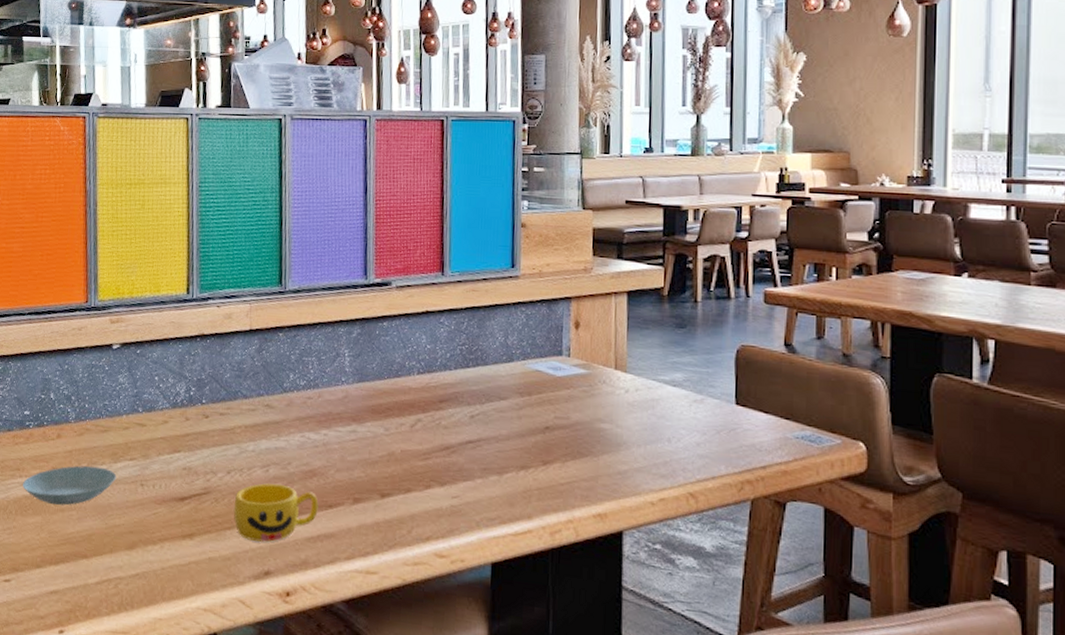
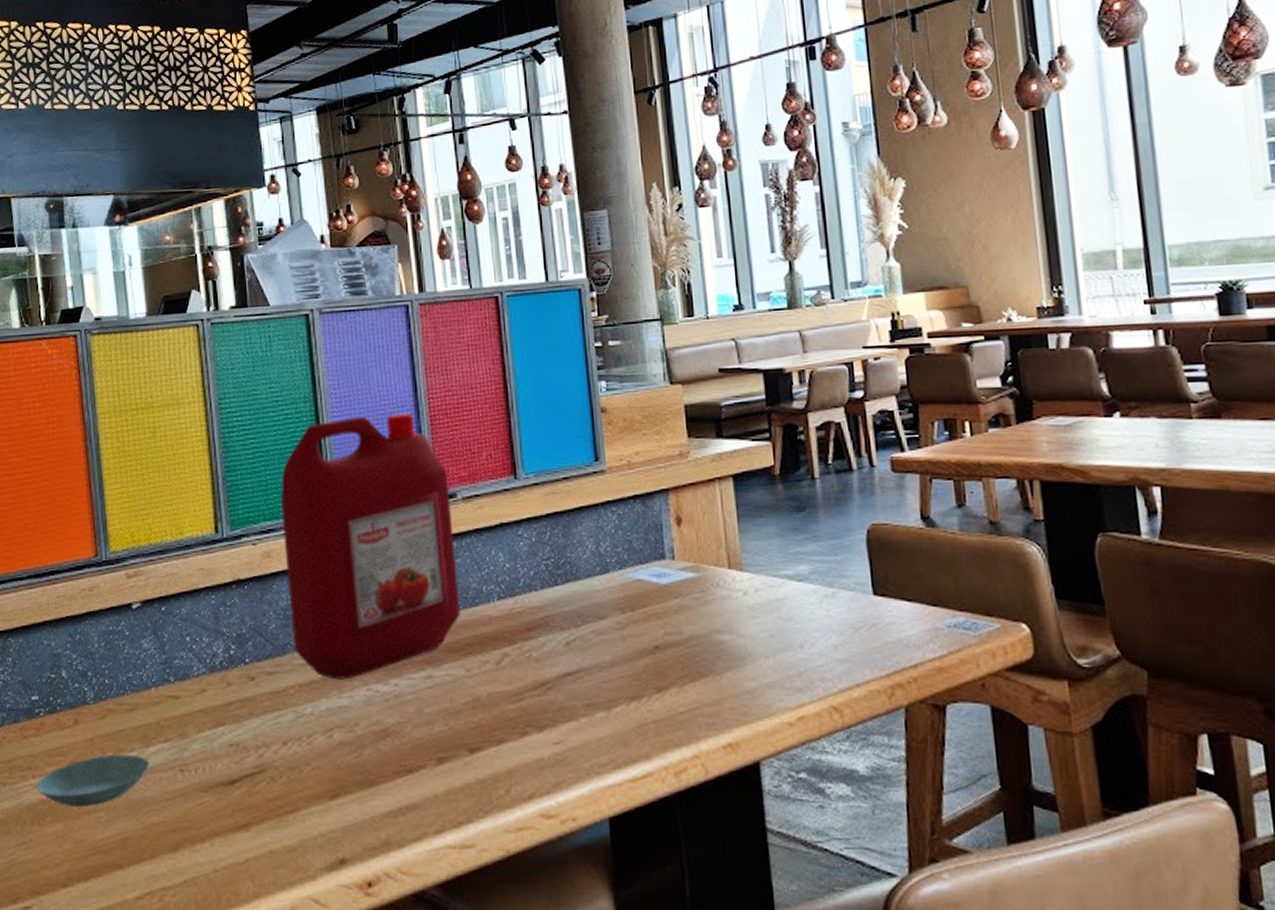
cup: present [233,483,319,542] -> none [294,750,396,824]
ketchup jug: none [243,209,386,426] -> present [280,414,461,680]

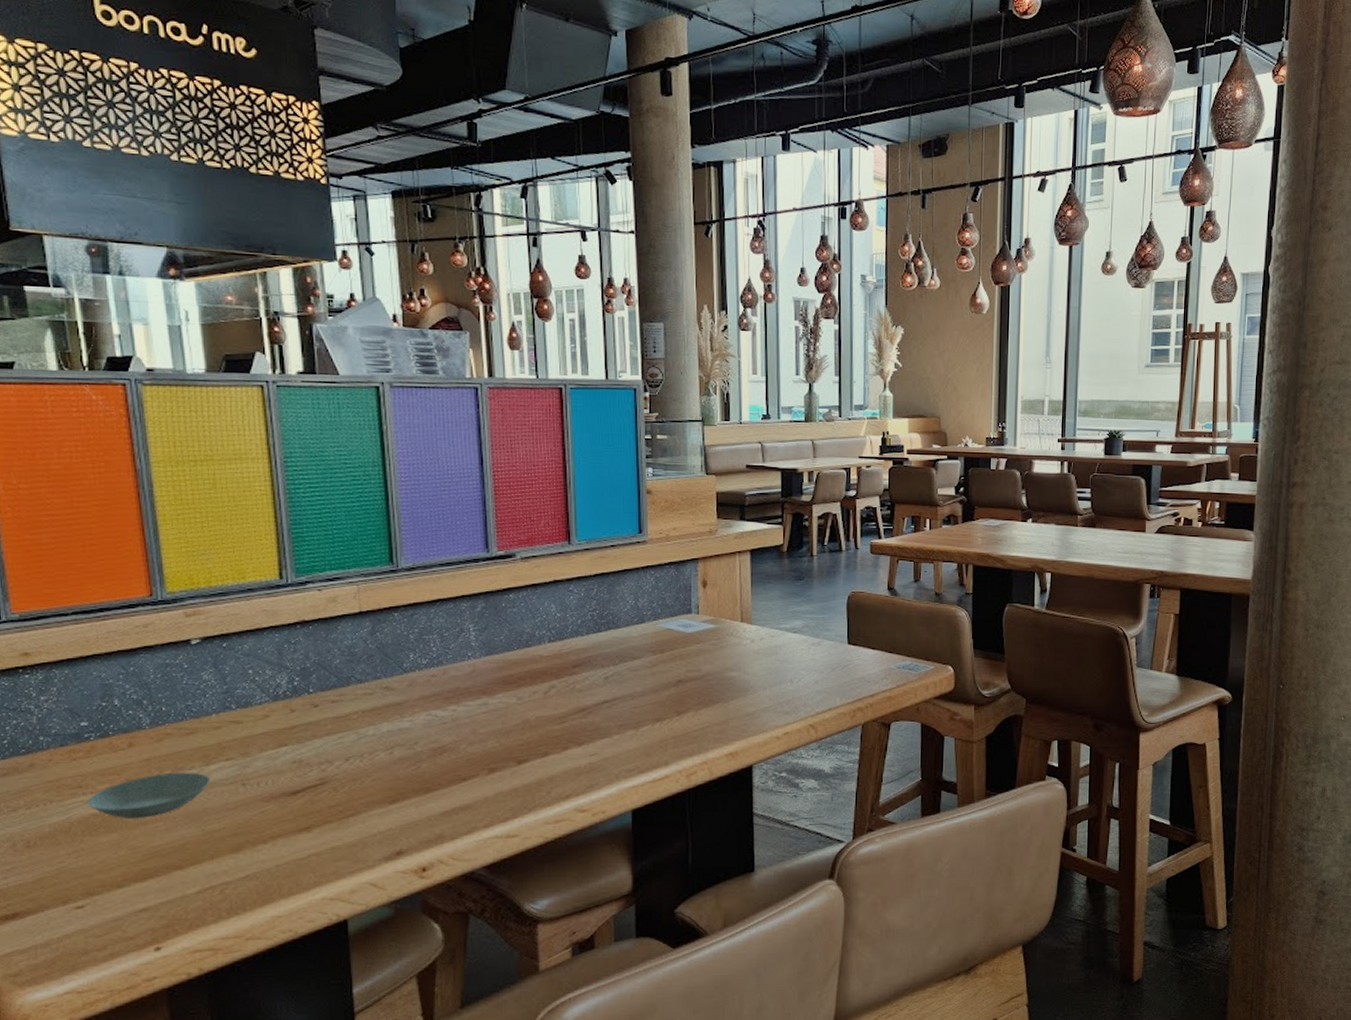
ketchup jug: present [280,414,461,680] -> none [346,482,515,707]

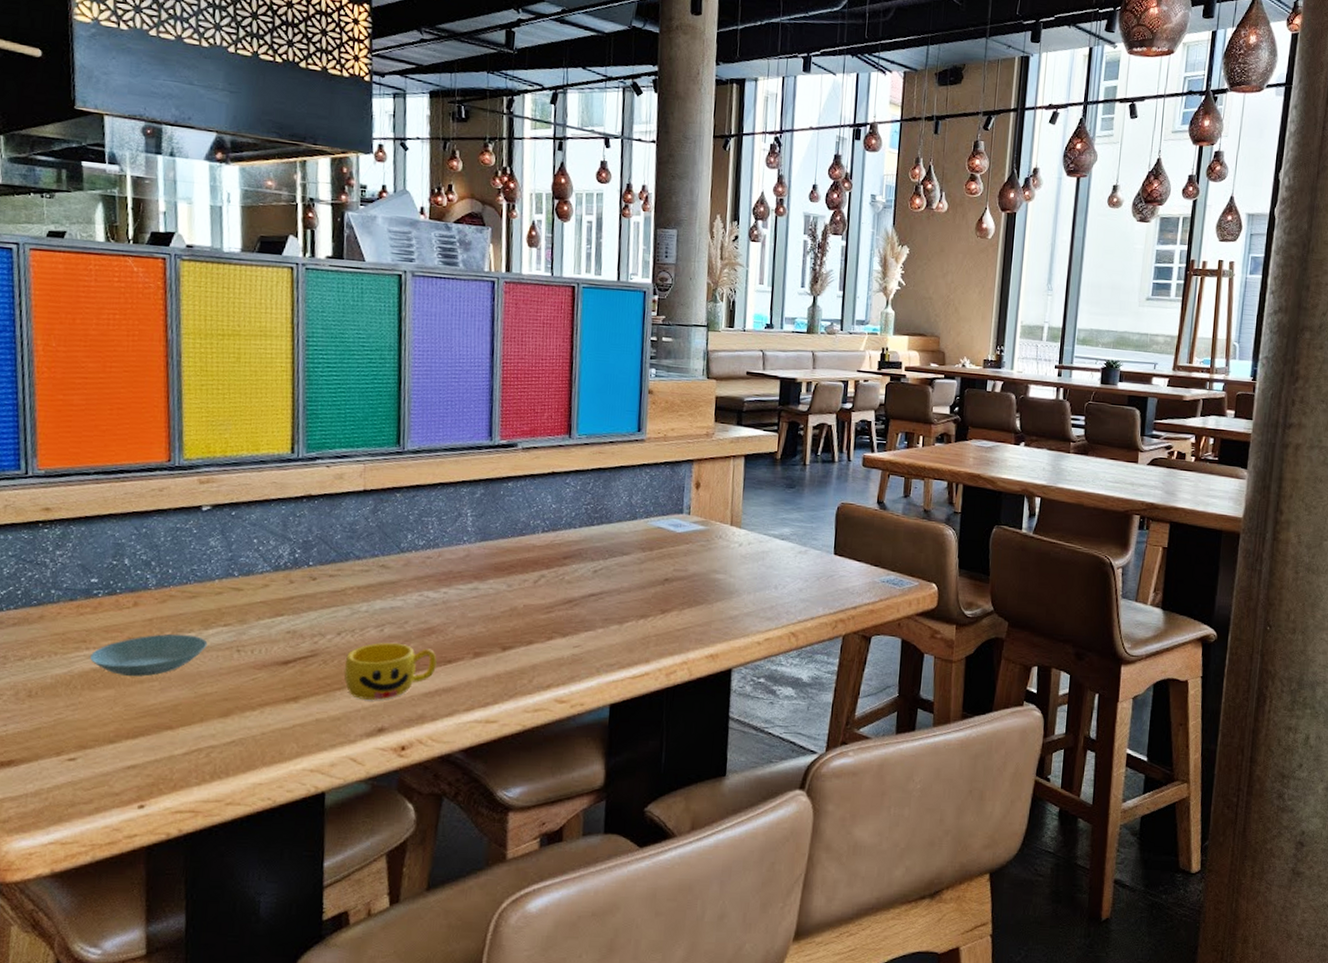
cup: none [356,764,451,824] -> present [344,642,437,700]

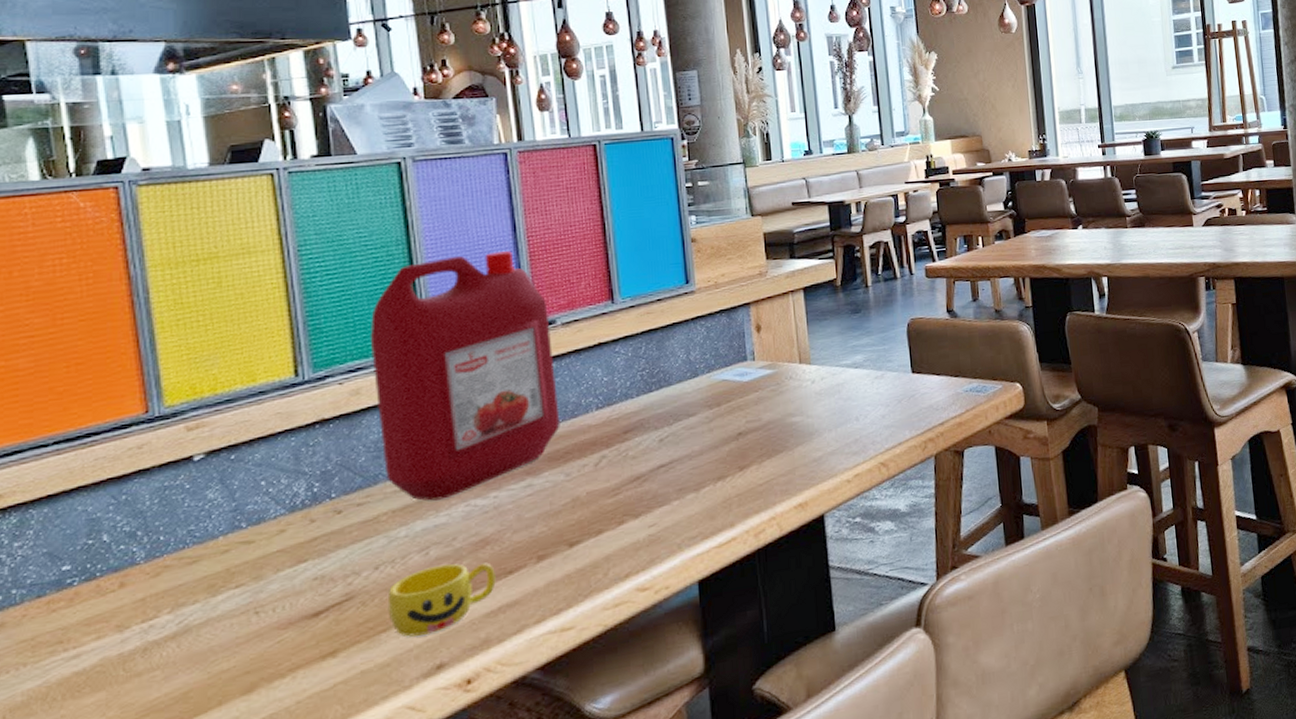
saucer: present [90,634,208,677] -> none [70,606,218,673]
ketchup jug: none [356,369,512,586] -> present [370,251,560,501]

